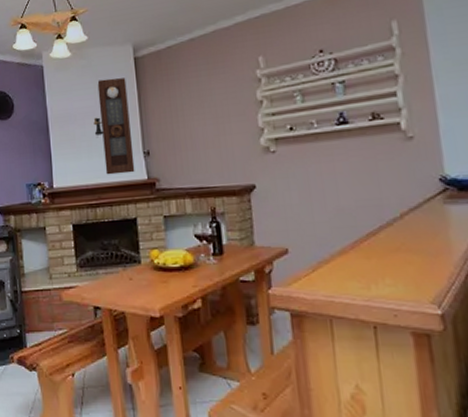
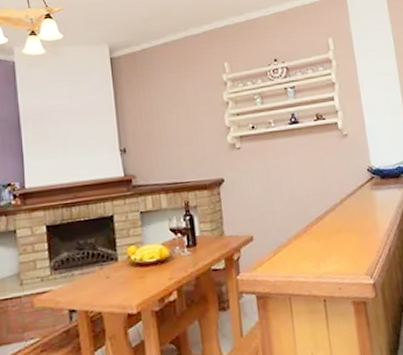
pendulum clock: present [93,78,135,175] -> none [69,77,112,173]

